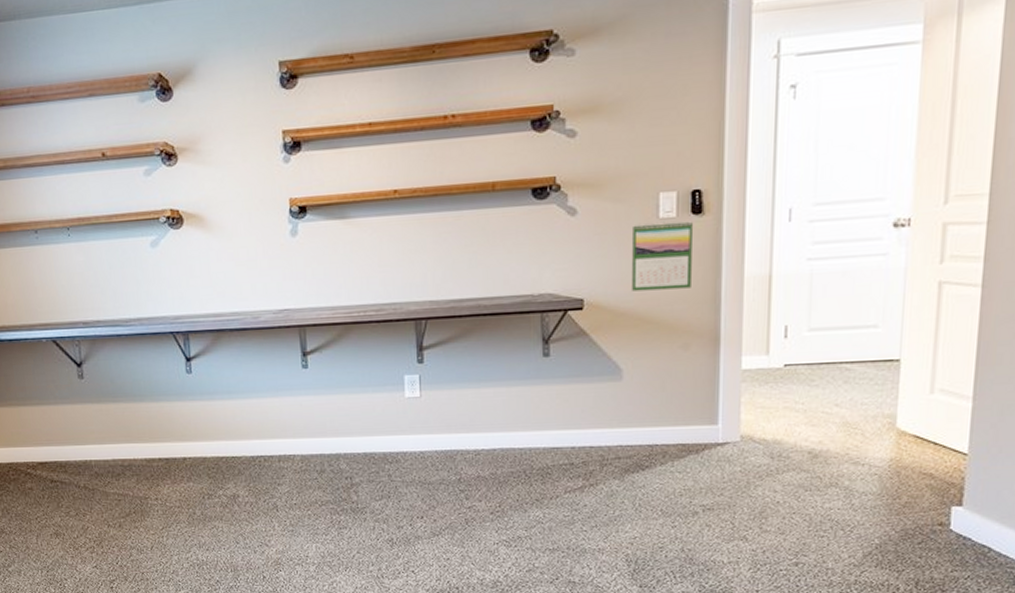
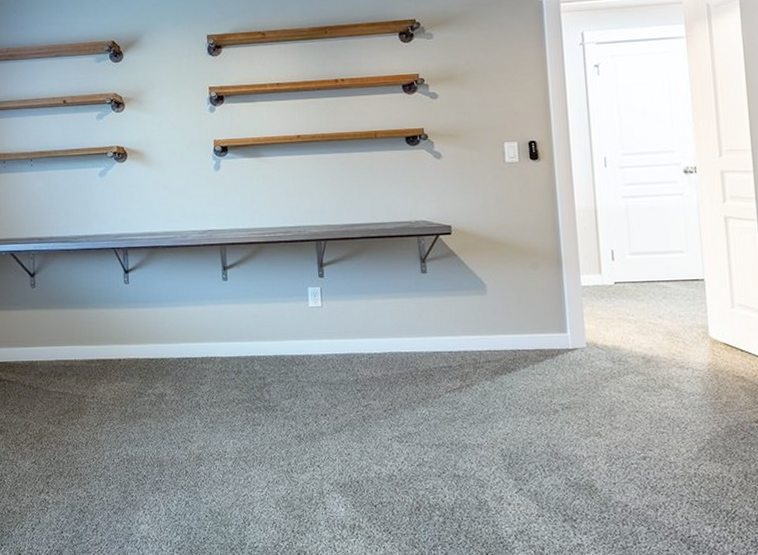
calendar: present [631,221,693,291] -> none [484,165,535,220]

